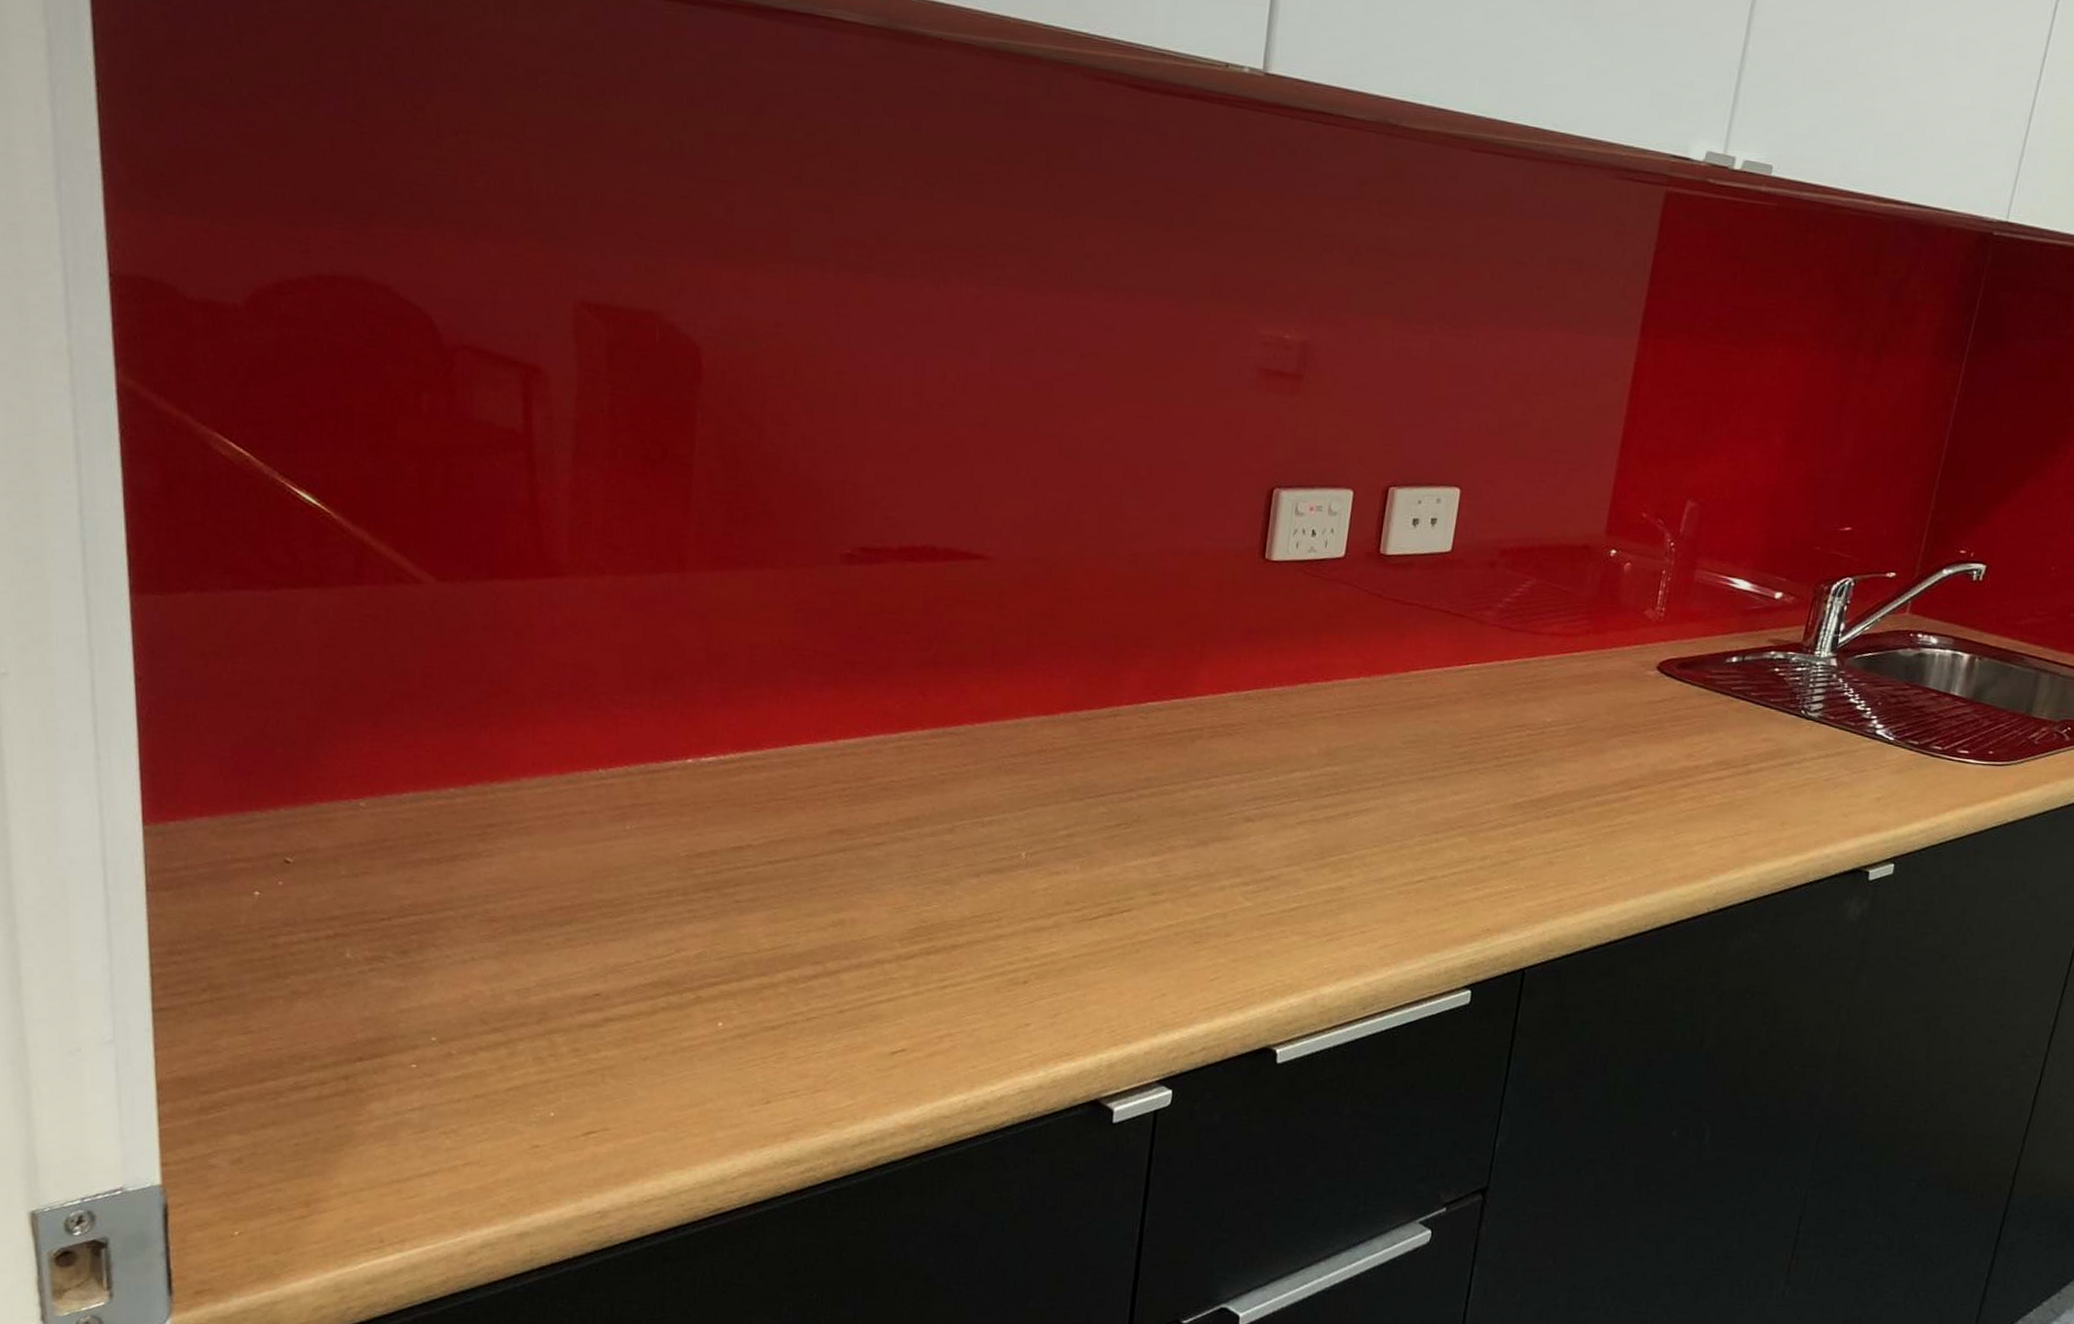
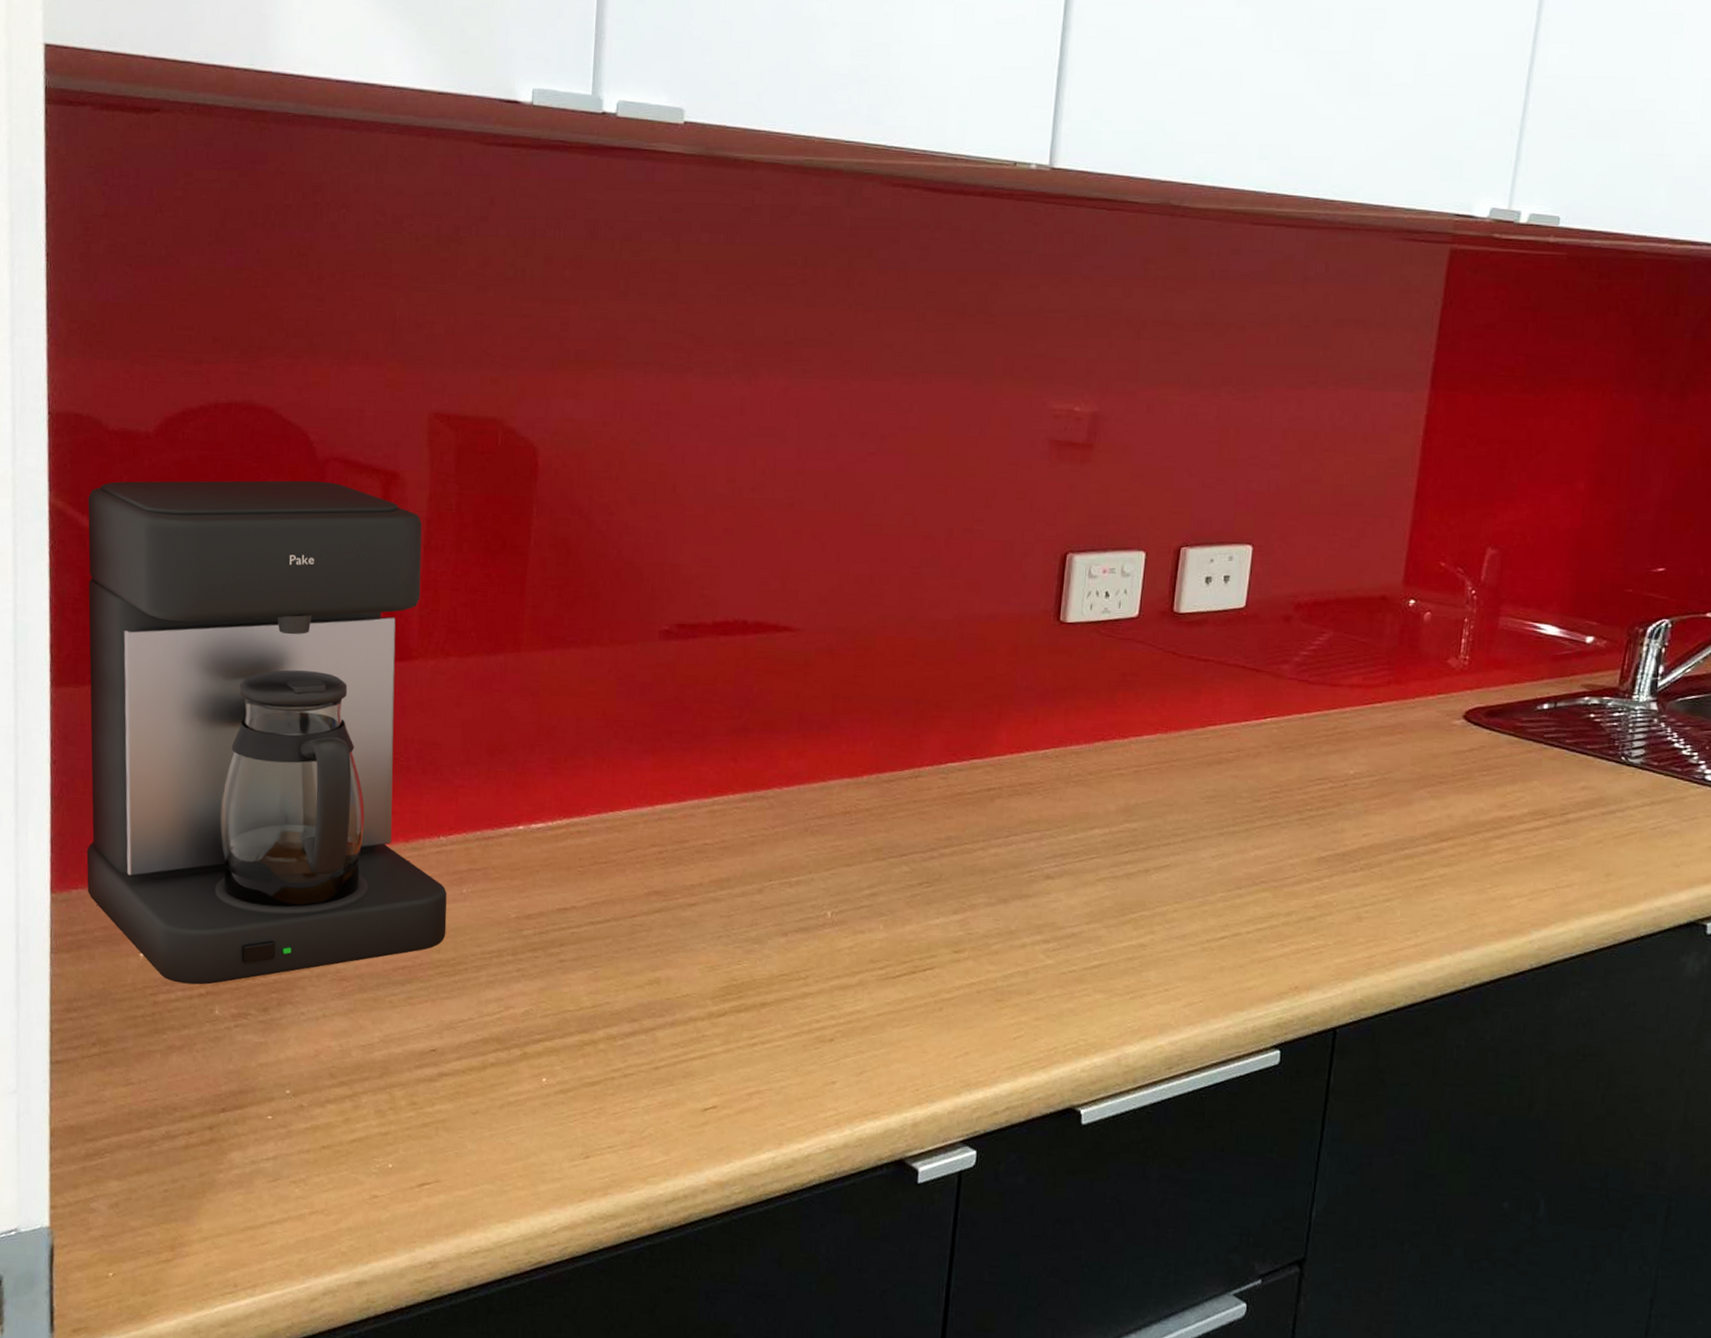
coffee maker: none [165,360,609,926] -> present [86,480,447,985]

